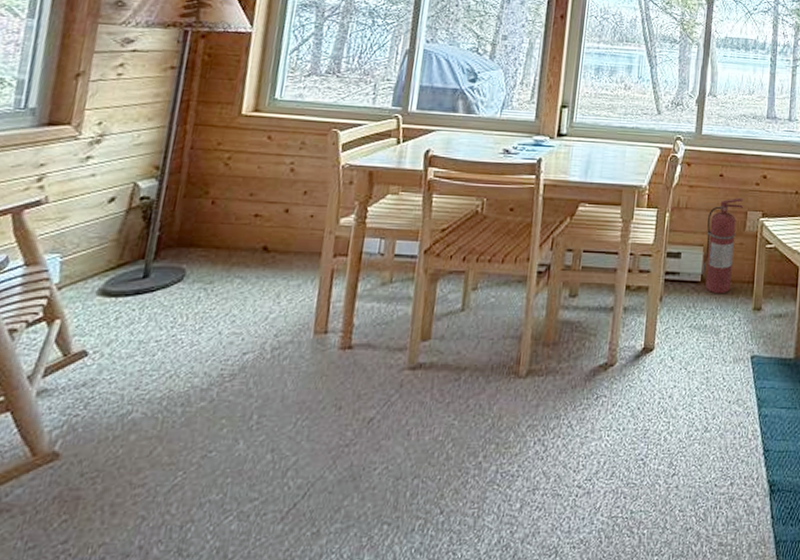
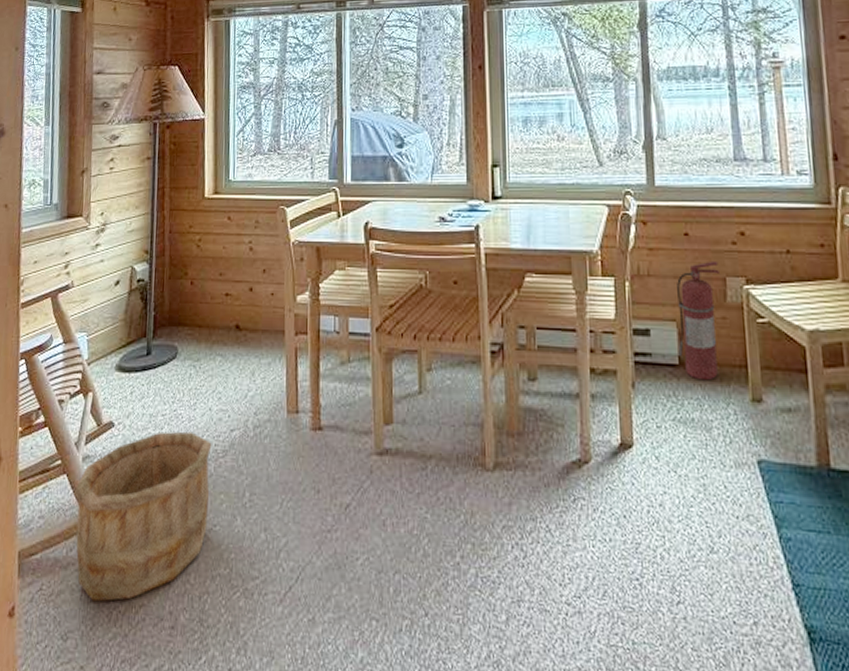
wooden bucket: none [13,357,217,548] -> present [73,431,212,602]

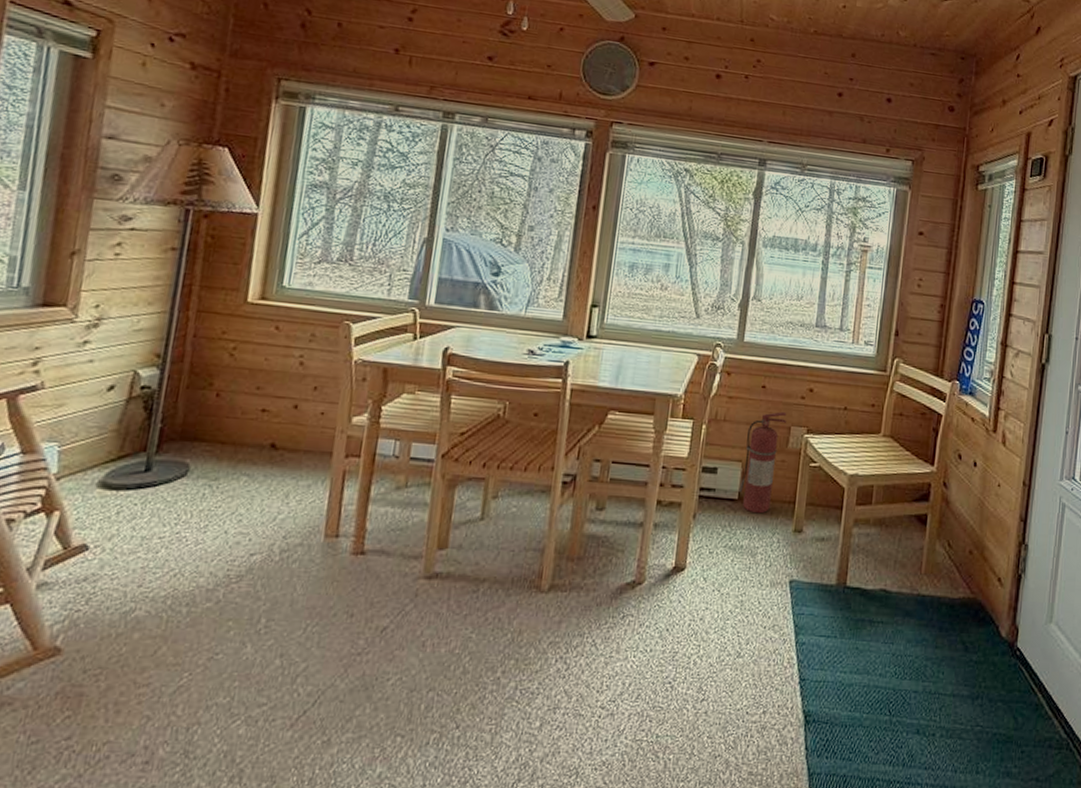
wooden bucket: present [73,431,212,602] -> none [15,555,224,743]

